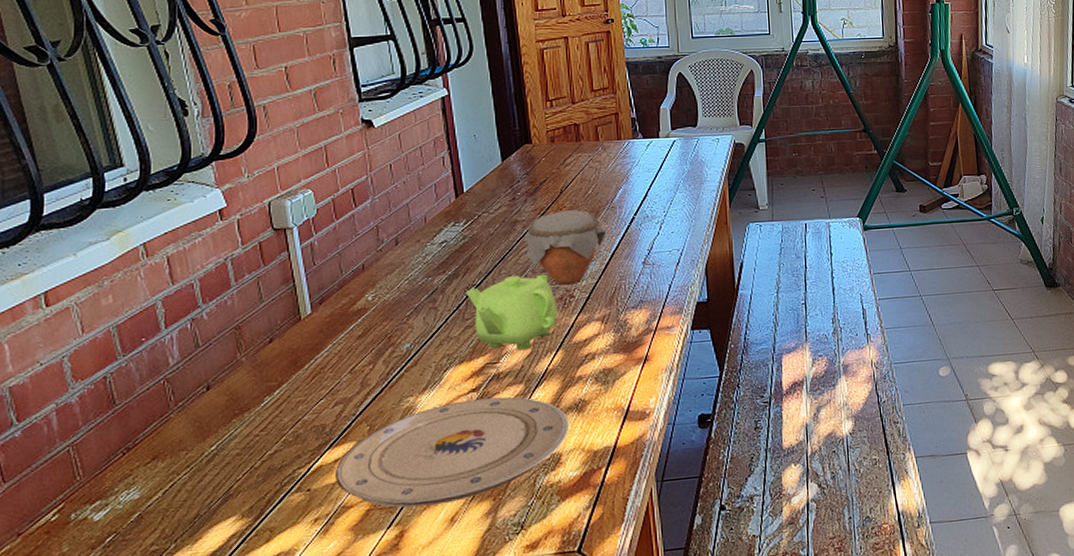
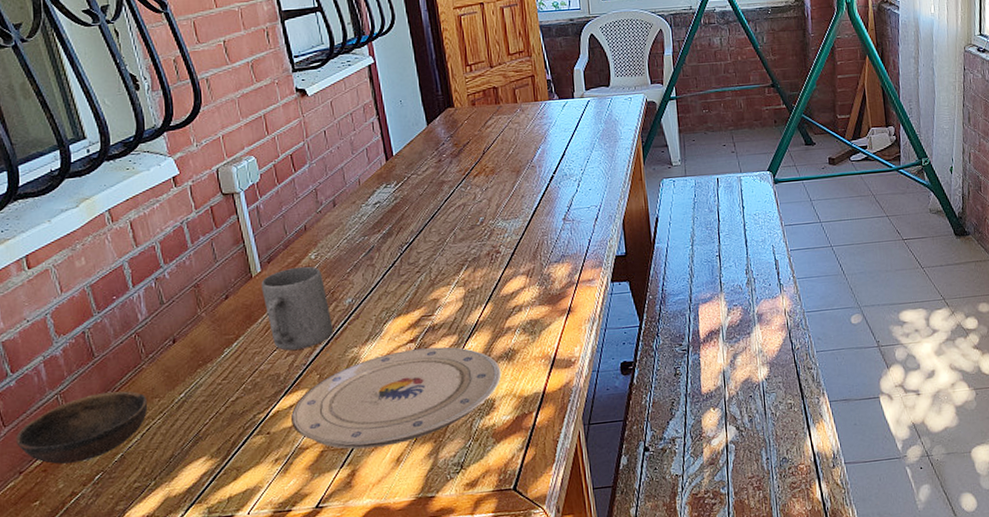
bowl: none [17,443,174,525] -> present [16,391,148,464]
mug: none [310,308,388,399] -> present [261,266,333,351]
teapot: present [466,274,558,350] -> none [400,231,486,304]
jar: present [524,210,606,285] -> none [451,170,527,242]

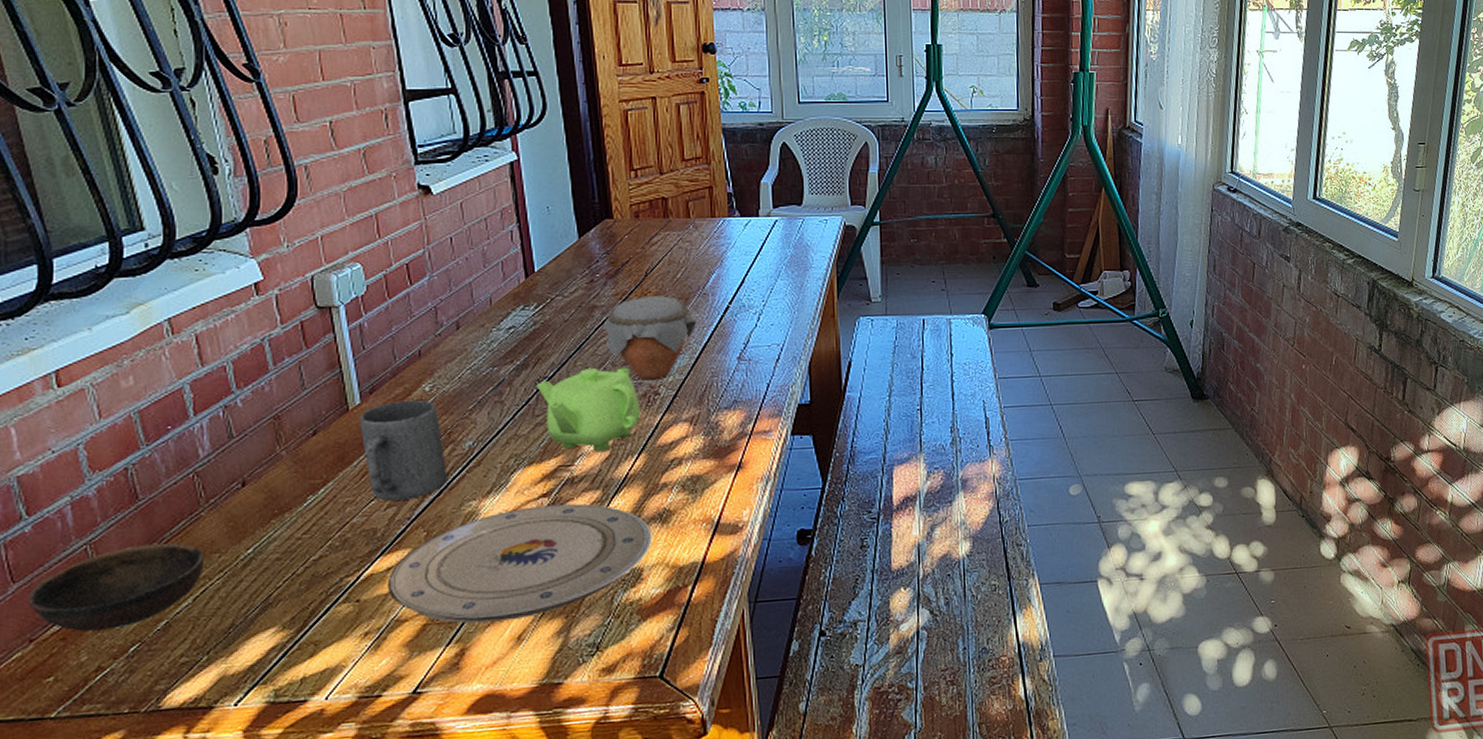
teapot: none [400,231,486,304] -> present [536,367,640,452]
jar: none [451,170,527,242] -> present [603,296,696,380]

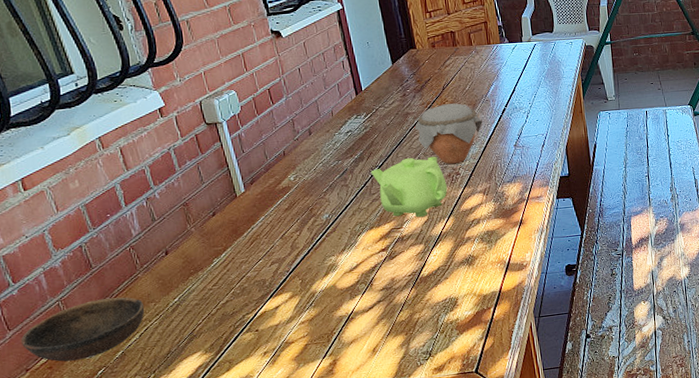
mug: present [360,399,447,501] -> none [245,187,313,260]
plate: present [387,503,653,624] -> none [276,254,463,343]

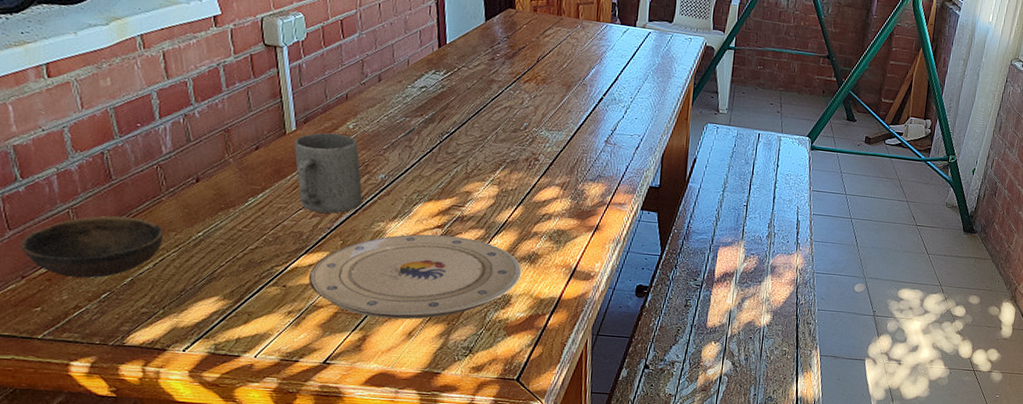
mug: none [245,187,313,260] -> present [294,133,363,214]
plate: none [276,254,463,343] -> present [308,234,522,320]
teapot: present [370,156,448,218] -> none [440,130,522,200]
jar: present [415,103,483,165] -> none [498,78,575,149]

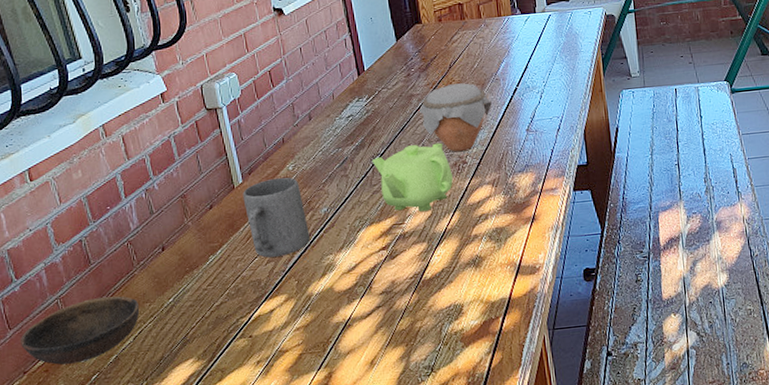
plate: present [308,234,522,320] -> none [271,254,469,353]
teapot: none [440,130,522,200] -> present [372,142,453,212]
jar: none [498,78,575,149] -> present [419,83,492,152]

